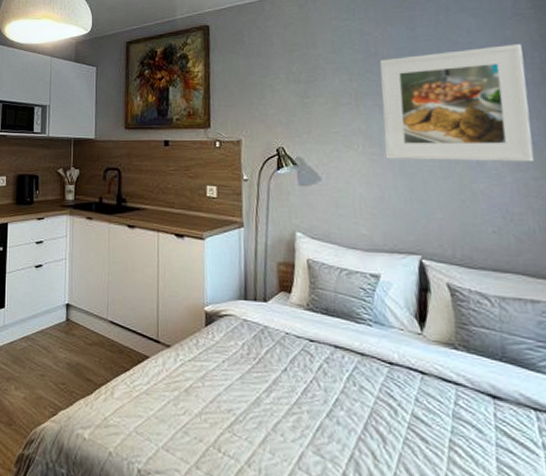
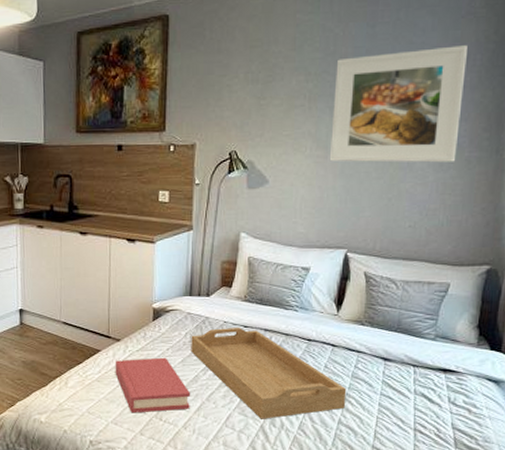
hardback book: none [165,370,254,441] -> present [115,357,191,413]
serving tray: none [249,340,451,465] -> present [191,326,347,419]

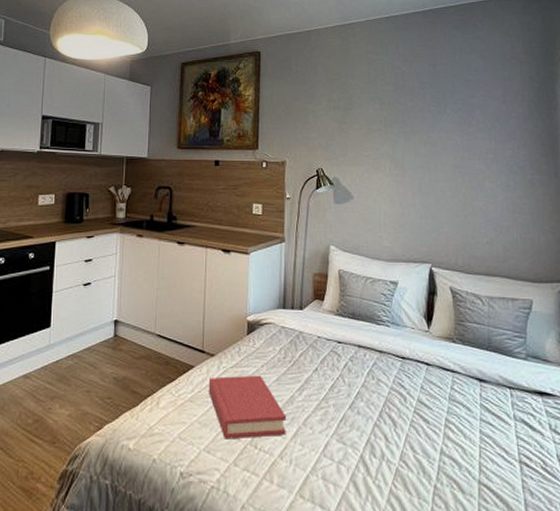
serving tray: present [191,326,347,419] -> none [285,342,446,448]
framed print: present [329,45,467,163] -> none [406,84,520,184]

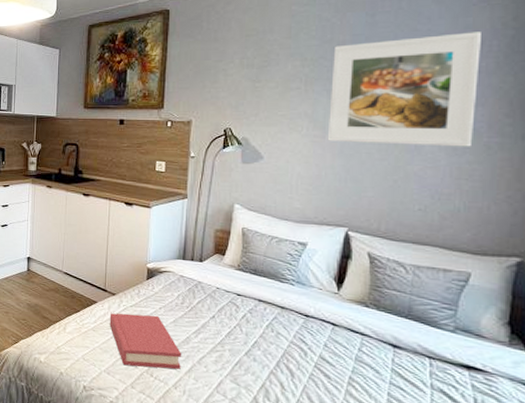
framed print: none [406,84,520,184] -> present [327,32,481,147]

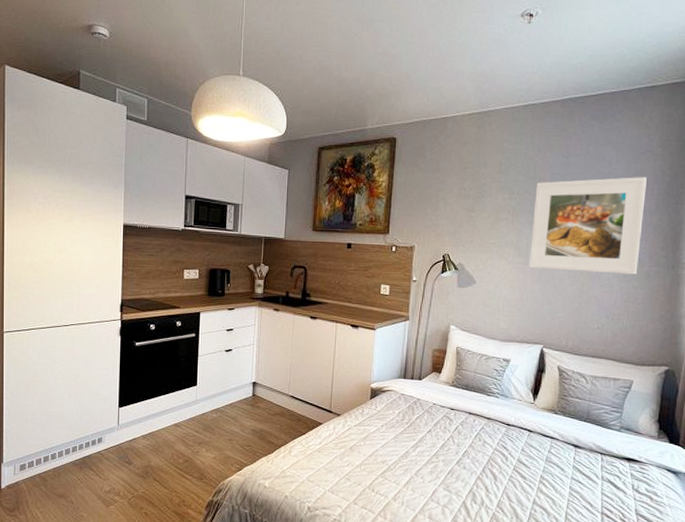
hardback book: present [109,313,182,369] -> none [334,433,402,484]

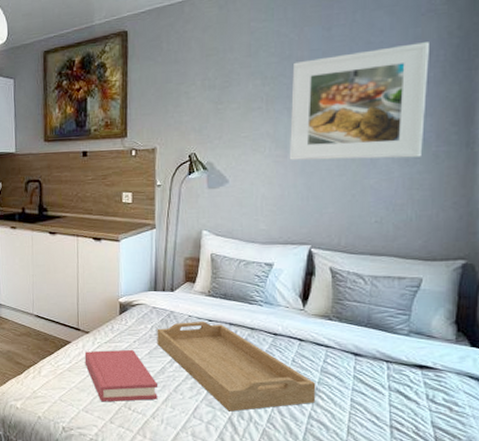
hardback book: none [334,433,402,484] -> present [84,349,159,402]
serving tray: none [403,409,541,496] -> present [157,320,316,412]

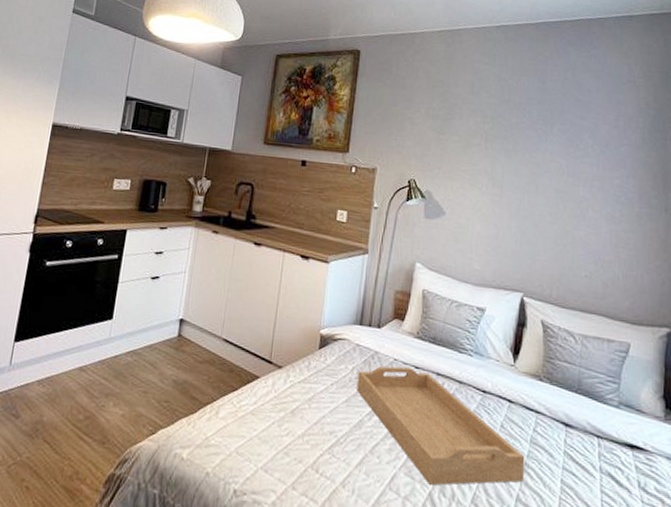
hardback book: present [84,349,159,402] -> none [272,391,353,462]
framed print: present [289,42,429,161] -> none [504,106,630,216]

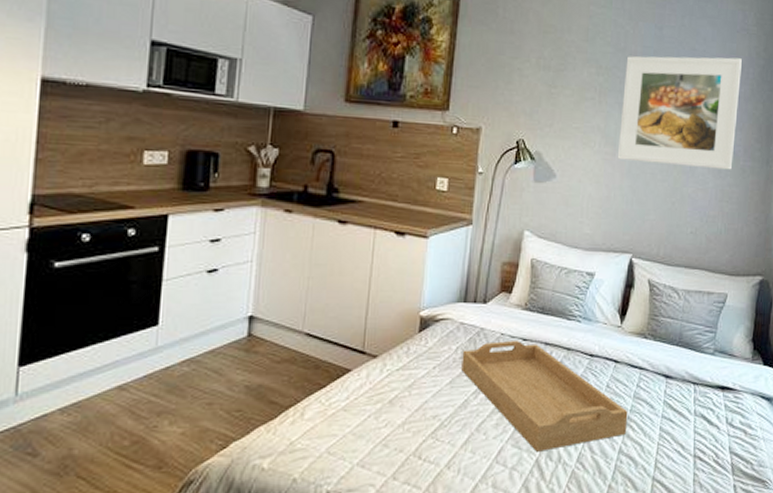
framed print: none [504,106,630,216] -> present [617,56,742,170]

